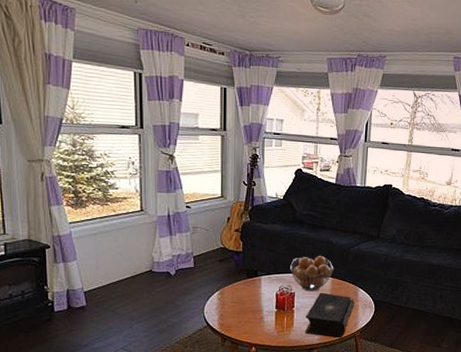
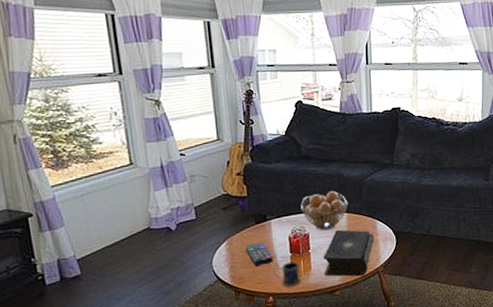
remote control: none [236,295,260,317] -> present [246,242,273,266]
mug: none [258,317,283,340] -> present [273,261,301,287]

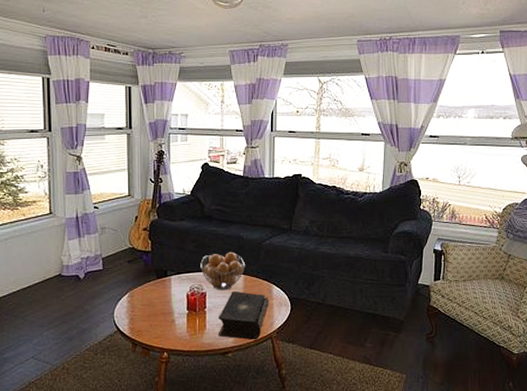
remote control: present [246,242,273,266] -> none [146,297,170,320]
mug: present [273,261,301,287] -> none [169,319,195,345]

